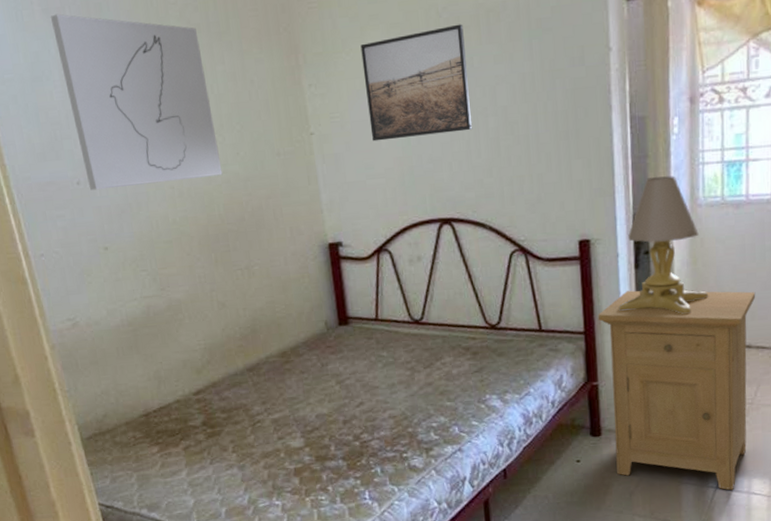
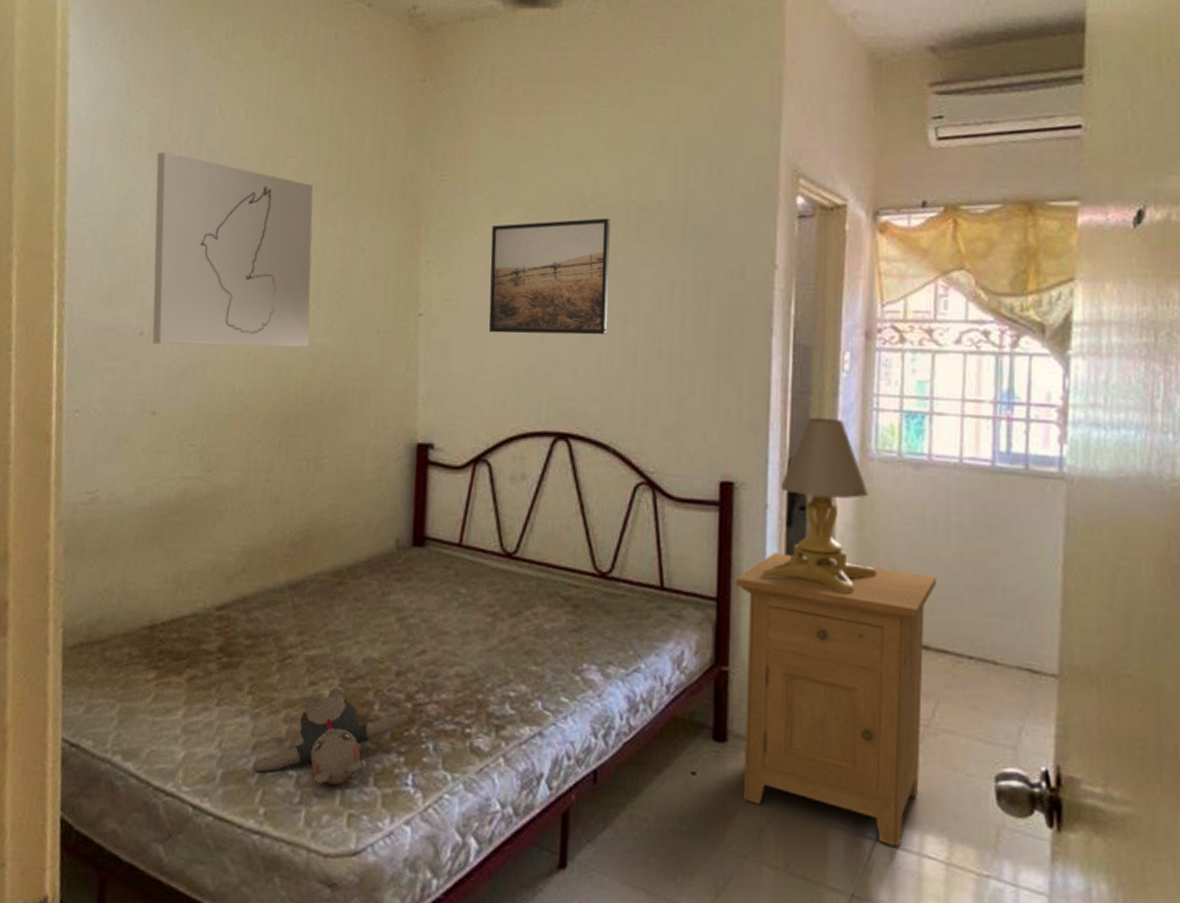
teddy bear: none [247,438,358,507] -> present [252,687,408,785]

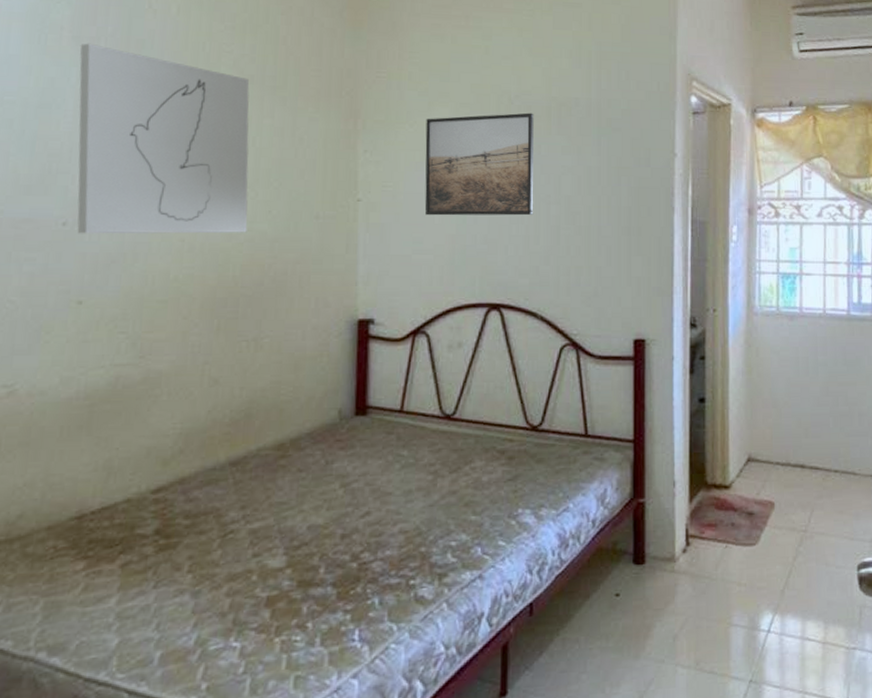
teddy bear: present [252,687,408,785] -> none [193,556,354,651]
nightstand: present [735,553,937,848] -> none [649,397,809,635]
lamp: present [761,417,878,594] -> none [670,280,763,427]

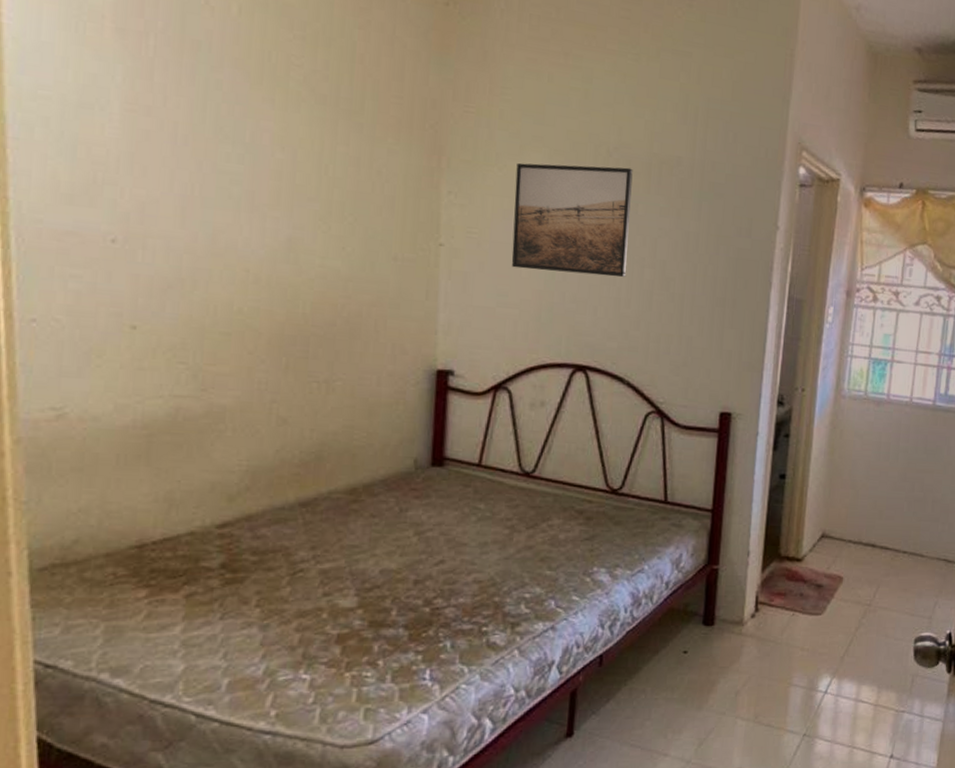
wall art: present [77,43,250,234] -> none [125,37,322,269]

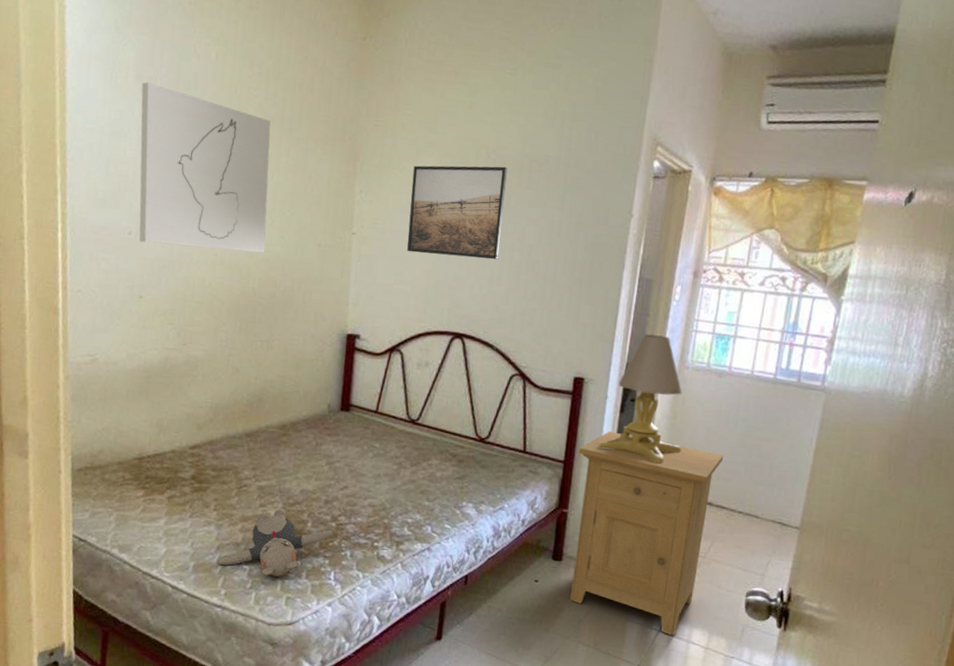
wall art: none [125,37,322,269] -> present [139,82,271,253]
teddy bear: none [262,596,426,684] -> present [216,509,333,577]
nightstand: none [725,472,886,697] -> present [570,431,724,636]
lamp: none [750,360,842,505] -> present [598,334,682,464]

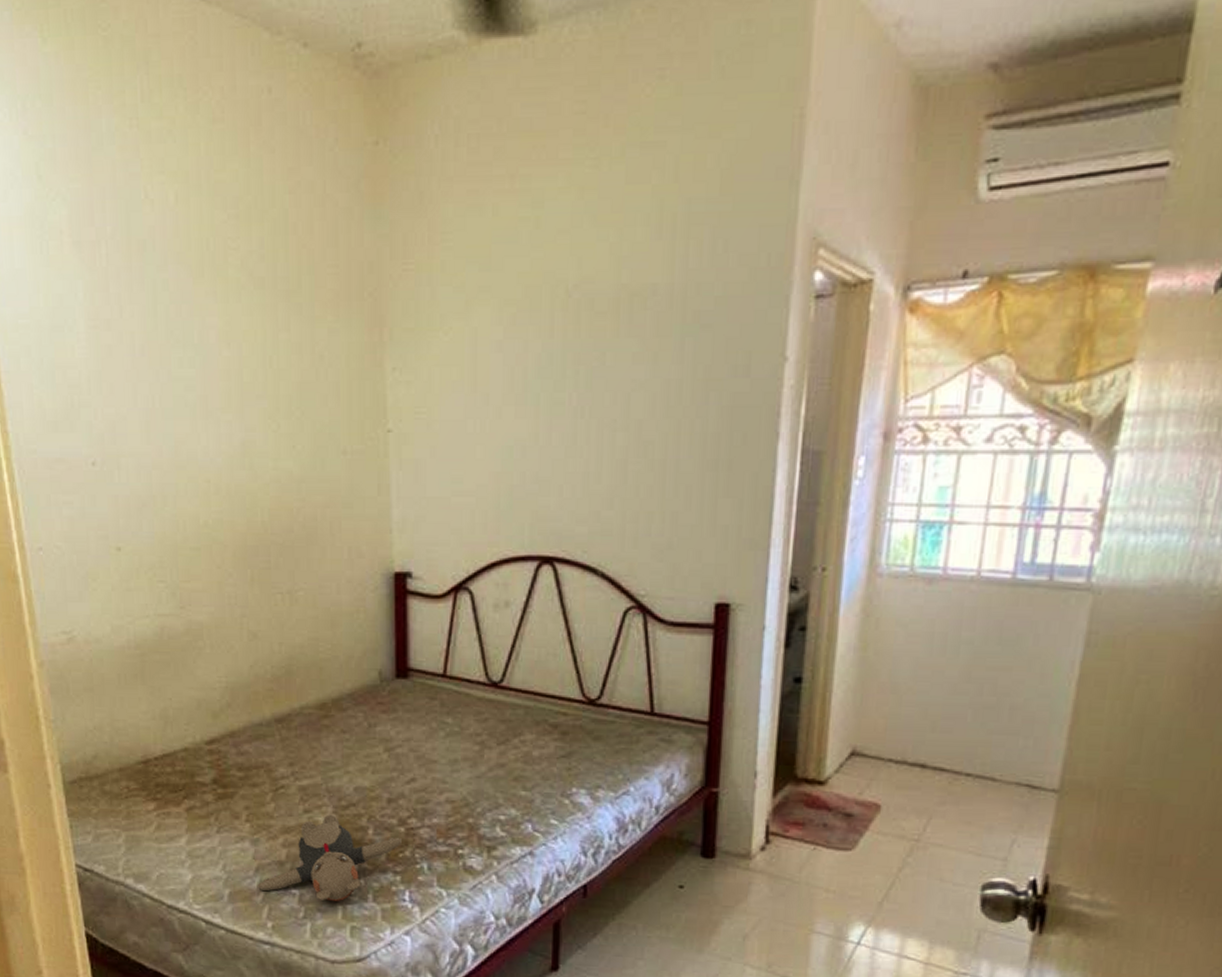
wall art: present [139,82,271,253] -> none [81,249,272,475]
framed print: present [407,165,508,260] -> none [463,308,598,449]
nightstand: present [570,431,724,636] -> none [728,675,941,950]
lamp: present [598,334,682,464] -> none [756,530,878,715]

